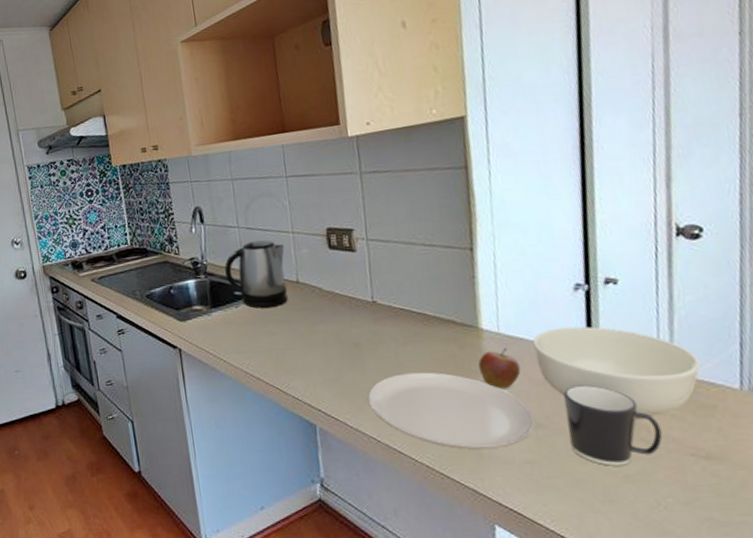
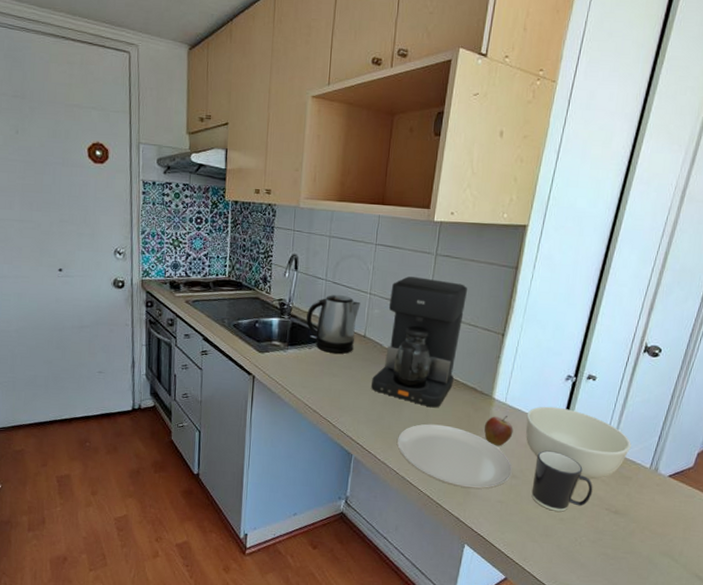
coffee maker: none [315,199,423,353] -> present [371,276,467,408]

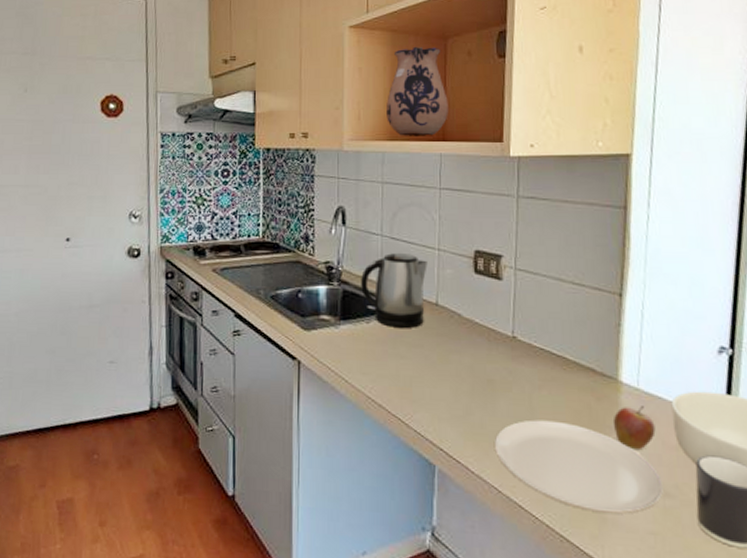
ceramic pitcher: none [338,119,390,200] -> present [386,46,448,136]
coffee maker: present [371,276,467,408] -> none [452,226,564,398]

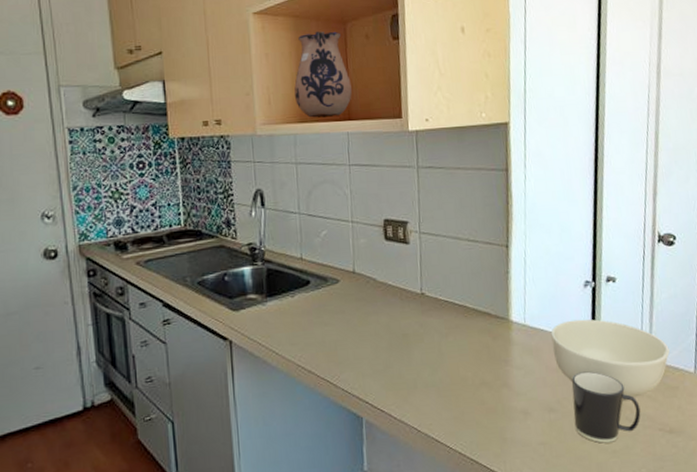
kettle: present [361,252,427,328] -> none [283,227,344,298]
plate: present [495,419,663,514] -> none [412,362,549,435]
fruit: present [612,406,656,449] -> none [506,339,540,376]

